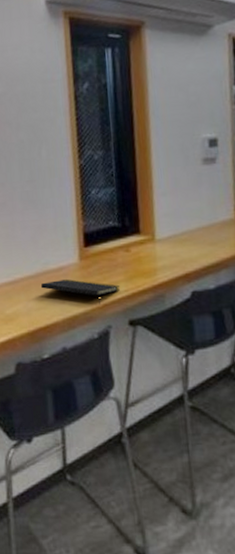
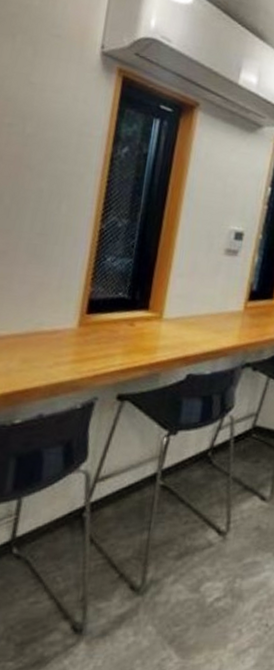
notepad: present [40,278,120,305] -> none [28,343,115,375]

